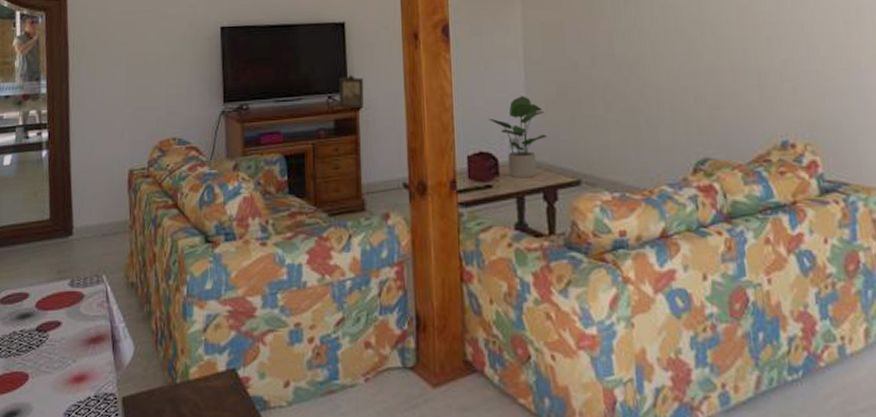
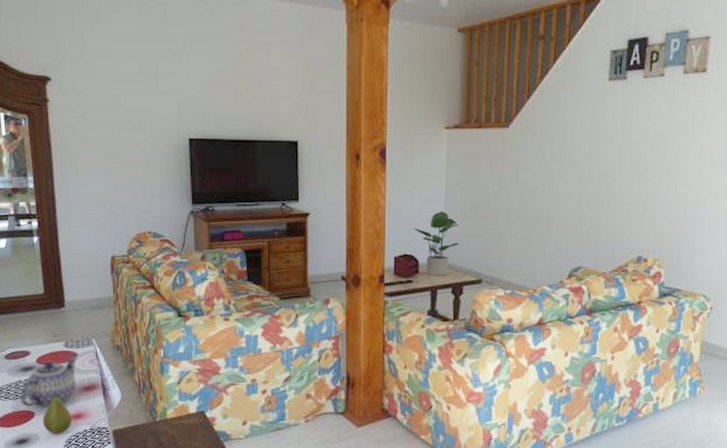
teapot: none [11,300,84,369] -> present [18,358,77,409]
fruit: none [38,346,74,404] -> present [43,392,72,435]
photo frame: present [338,75,364,109] -> none [290,186,313,215]

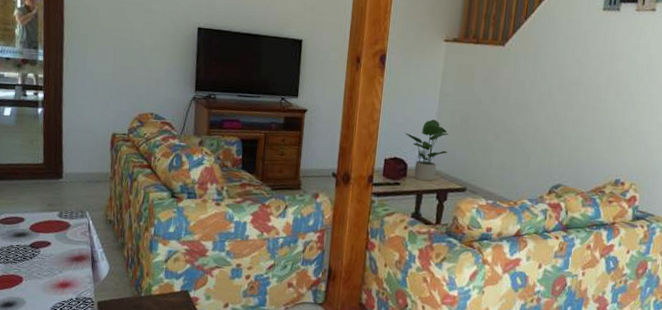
teapot: present [18,358,77,409] -> none [9,228,70,275]
fruit: present [43,392,72,435] -> none [30,259,59,301]

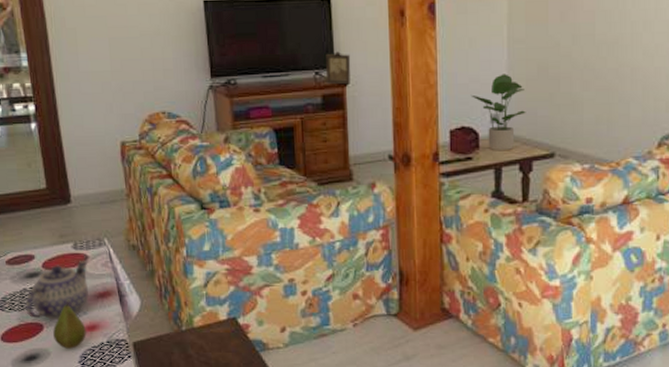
teapot: none [9,228,70,275] -> present [24,261,90,320]
fruit: none [30,259,59,301] -> present [53,300,87,349]
photo frame: none [289,83,312,112] -> present [325,51,351,85]

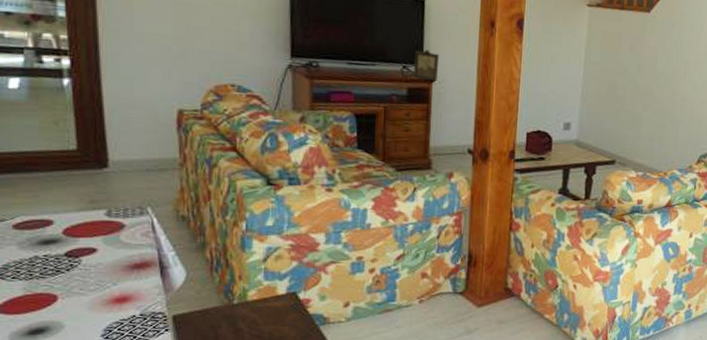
teapot: present [24,261,90,320] -> none [33,229,124,291]
fruit: present [53,300,87,349] -> none [70,270,114,322]
potted plant: present [470,74,526,151] -> none [548,89,595,155]

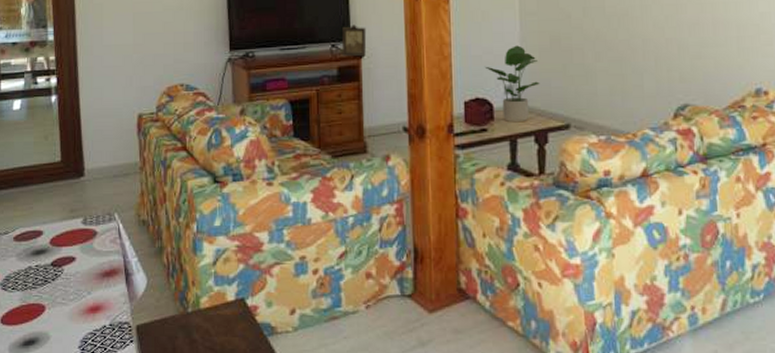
potted plant: none [548,89,595,155] -> present [484,45,540,123]

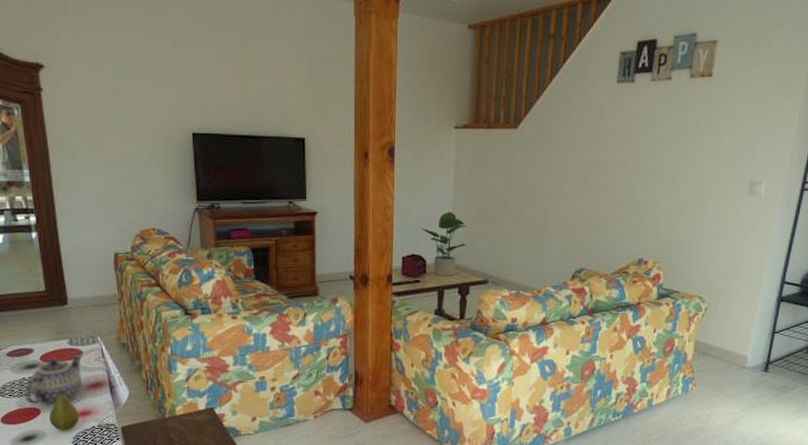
teapot: none [28,237,97,301] -> present [23,355,83,406]
fruit: none [55,279,89,333] -> present [49,389,80,431]
photo frame: present [341,24,367,57] -> none [298,184,320,214]

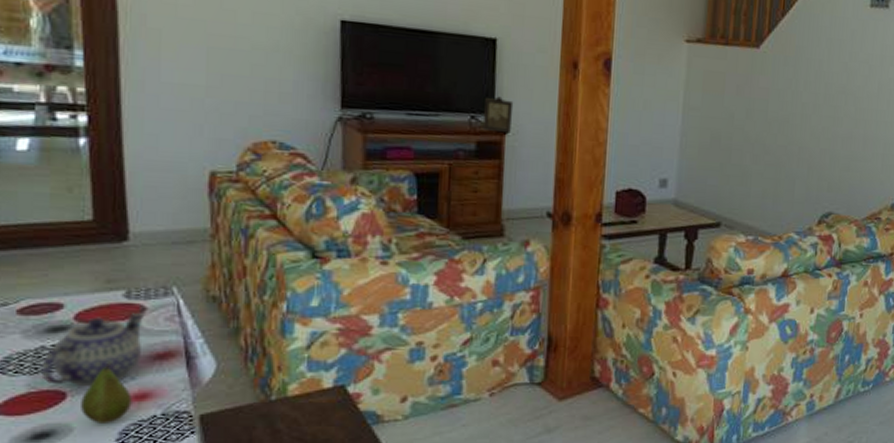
photo frame: none [298,184,320,214] -> present [482,96,514,133]
potted plant: present [421,212,466,277] -> none [641,139,696,217]

